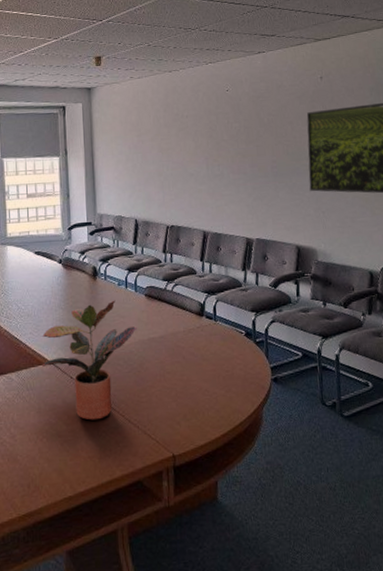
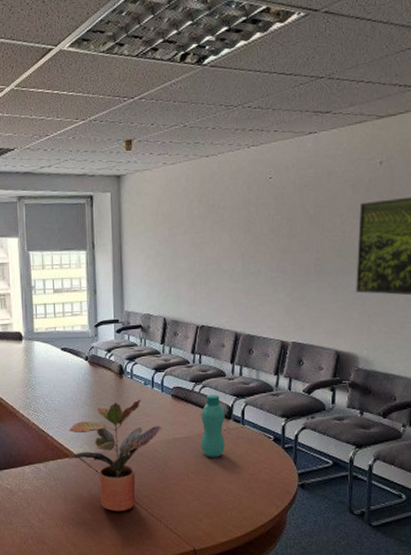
bottle: none [174,292,199,356] -> present [200,395,225,457]

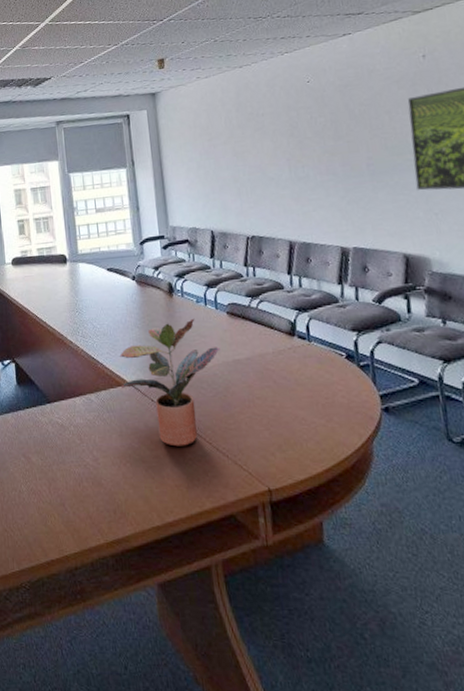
bottle: present [200,395,225,457] -> none [261,309,292,380]

